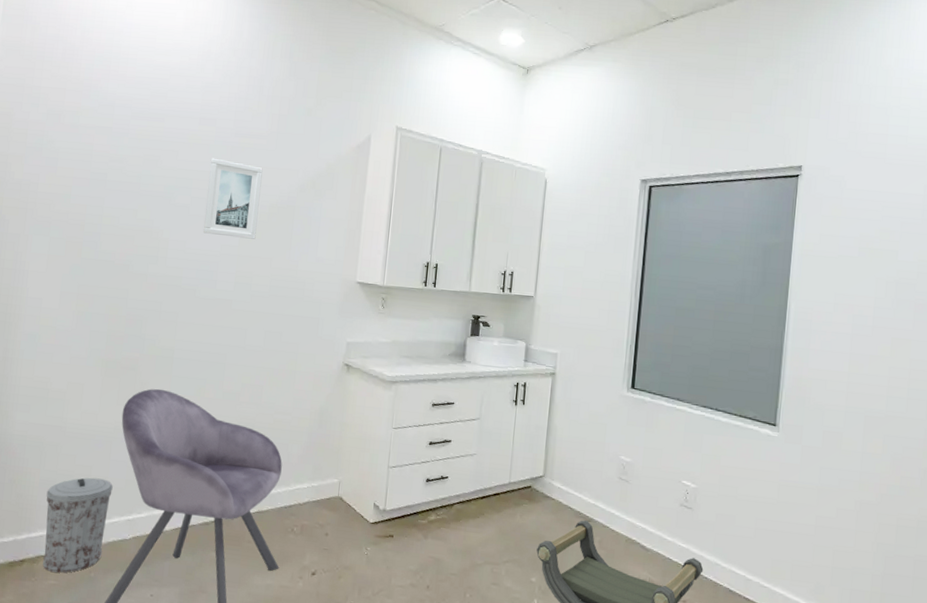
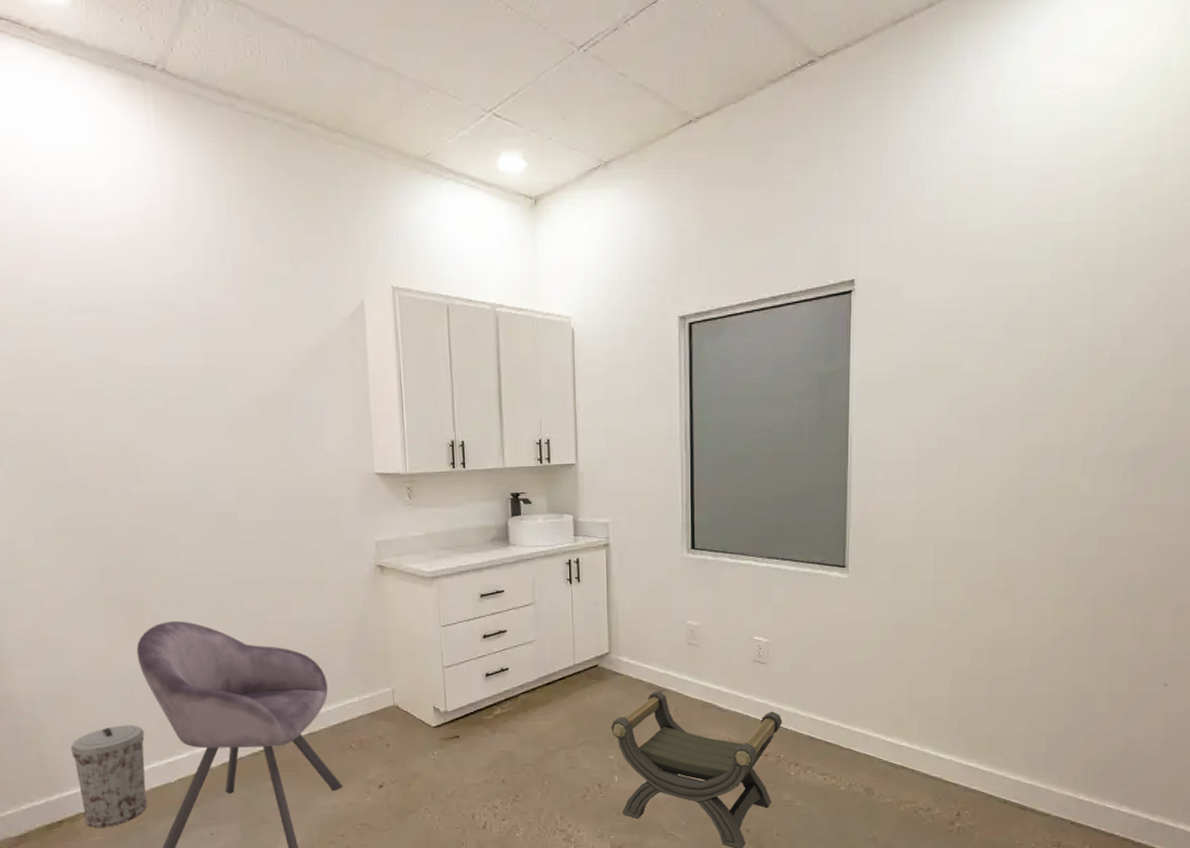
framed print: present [202,158,263,239] -> none [178,349,250,441]

